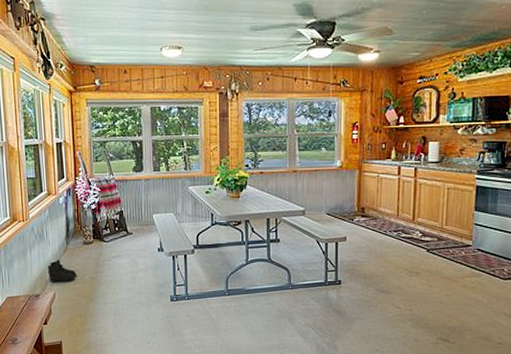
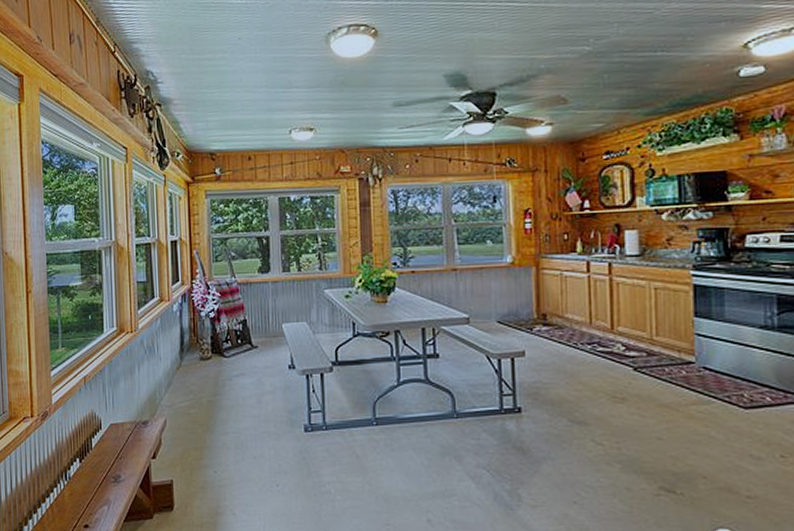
boots: present [47,259,77,282] -> none [157,378,192,406]

